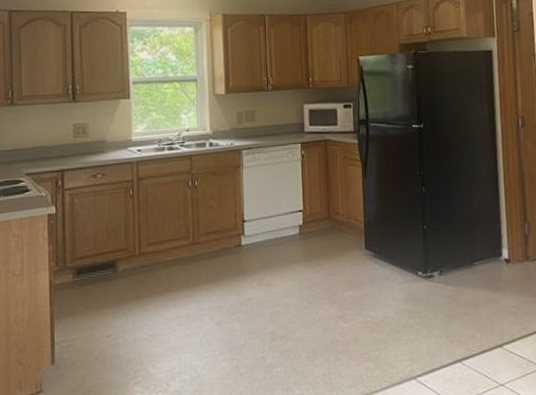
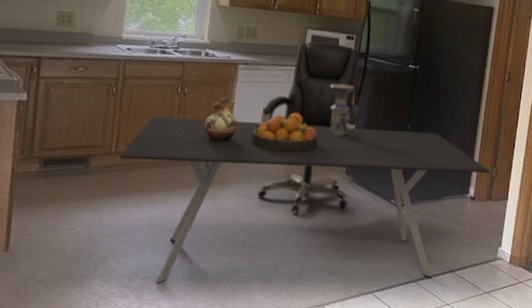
dining table: none [144,193,522,388] -> present [120,115,490,285]
ceramic pitcher: none [218,185,250,232] -> present [204,98,238,142]
fruit bowl: none [265,191,332,234] -> present [251,112,319,152]
chair: none [271,114,374,298] -> present [257,41,360,214]
vase: none [335,155,360,210] -> present [330,84,354,136]

